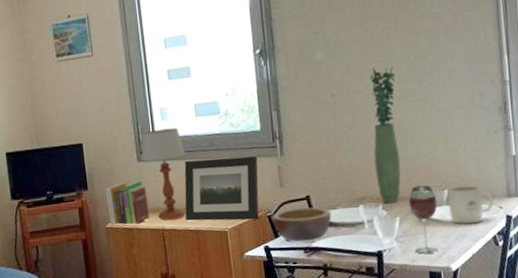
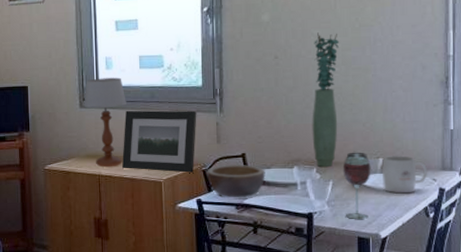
books: present [105,180,150,225] -> none [46,126,88,168]

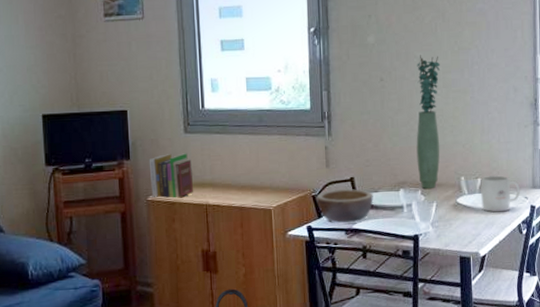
books: none [46,126,88,168] -> present [148,153,194,199]
table lamp: present [84,77,128,168] -> none [189,100,235,197]
picture frame: present [121,110,197,173] -> none [229,134,306,199]
wineglass: present [342,152,371,219] -> none [445,173,471,239]

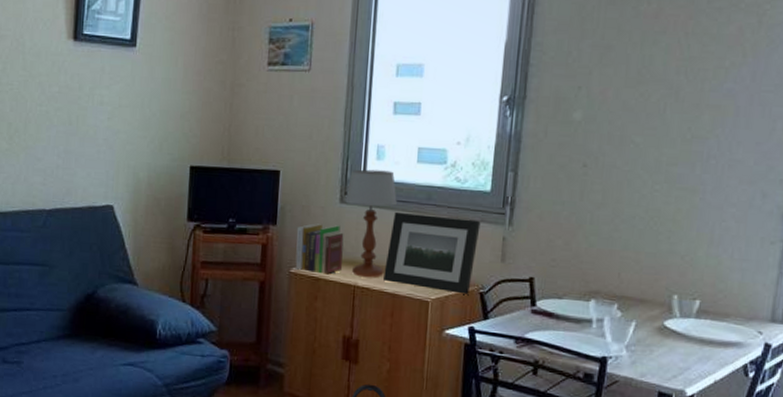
table lamp: none [189,100,235,197] -> present [345,169,398,279]
picture frame: none [229,134,306,199] -> present [382,211,481,294]
bowl: present [316,188,374,224] -> none [484,289,556,331]
vase: present [416,55,441,190] -> none [616,140,665,305]
mug: present [481,175,520,212] -> none [696,298,753,346]

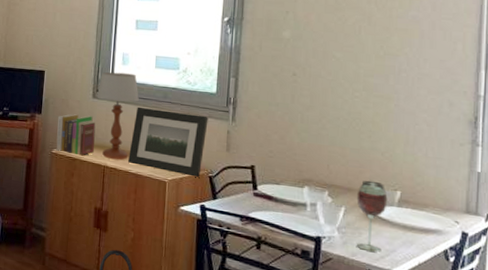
wineglass: none [646,289,685,371] -> present [356,180,388,252]

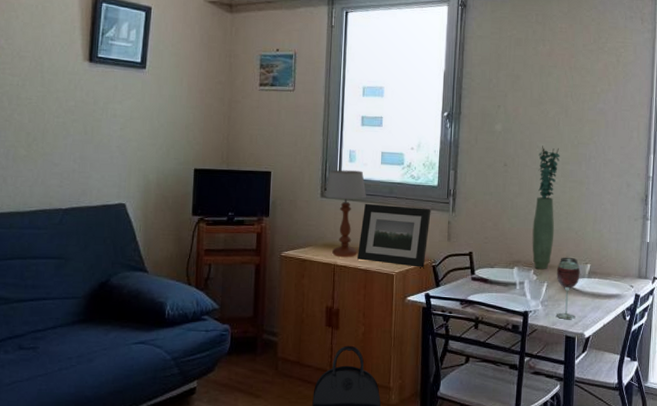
books: present [56,114,96,156] -> none [285,214,325,256]
vase: none [326,55,362,193] -> present [532,145,561,270]

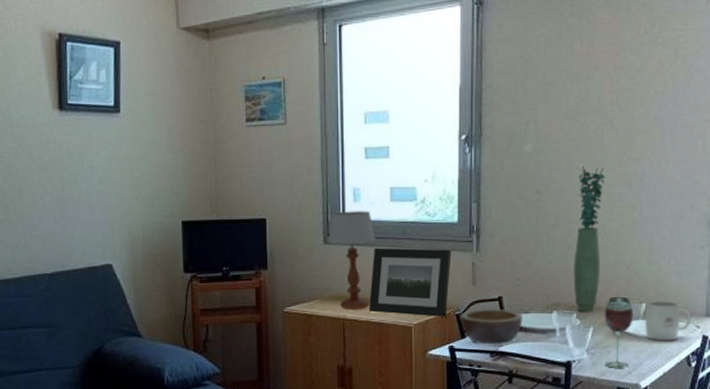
bowl: none [436,262,489,295] -> present [460,308,523,345]
mug: none [589,262,626,298] -> present [645,301,691,341]

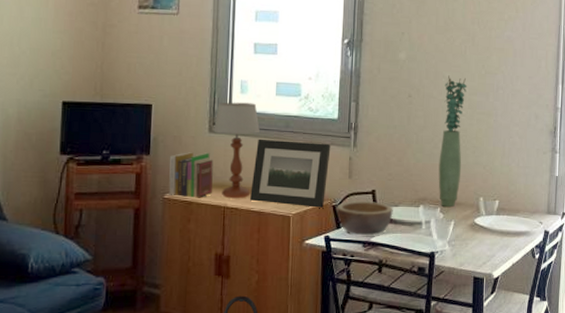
books: none [286,264,332,311] -> present [168,152,213,198]
wineglass: present [604,296,634,368] -> none [463,193,489,259]
mug: present [645,301,691,341] -> none [498,198,535,235]

